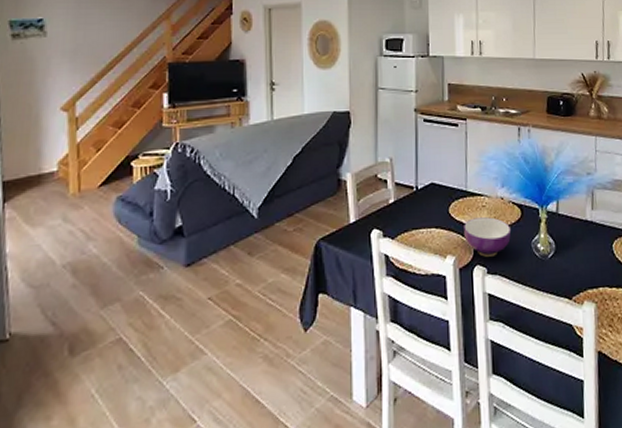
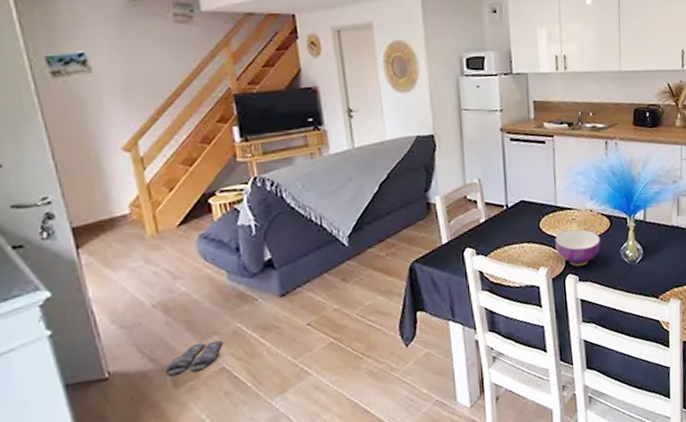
slippers: none [65,307,123,343] -> present [166,340,222,376]

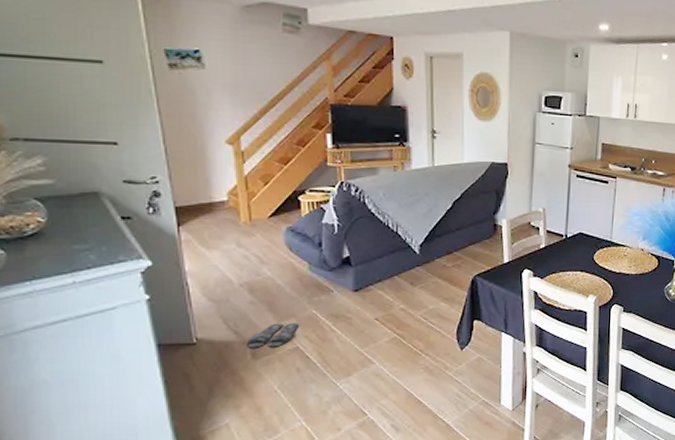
bowl: present [555,229,601,267] -> none [606,265,648,299]

